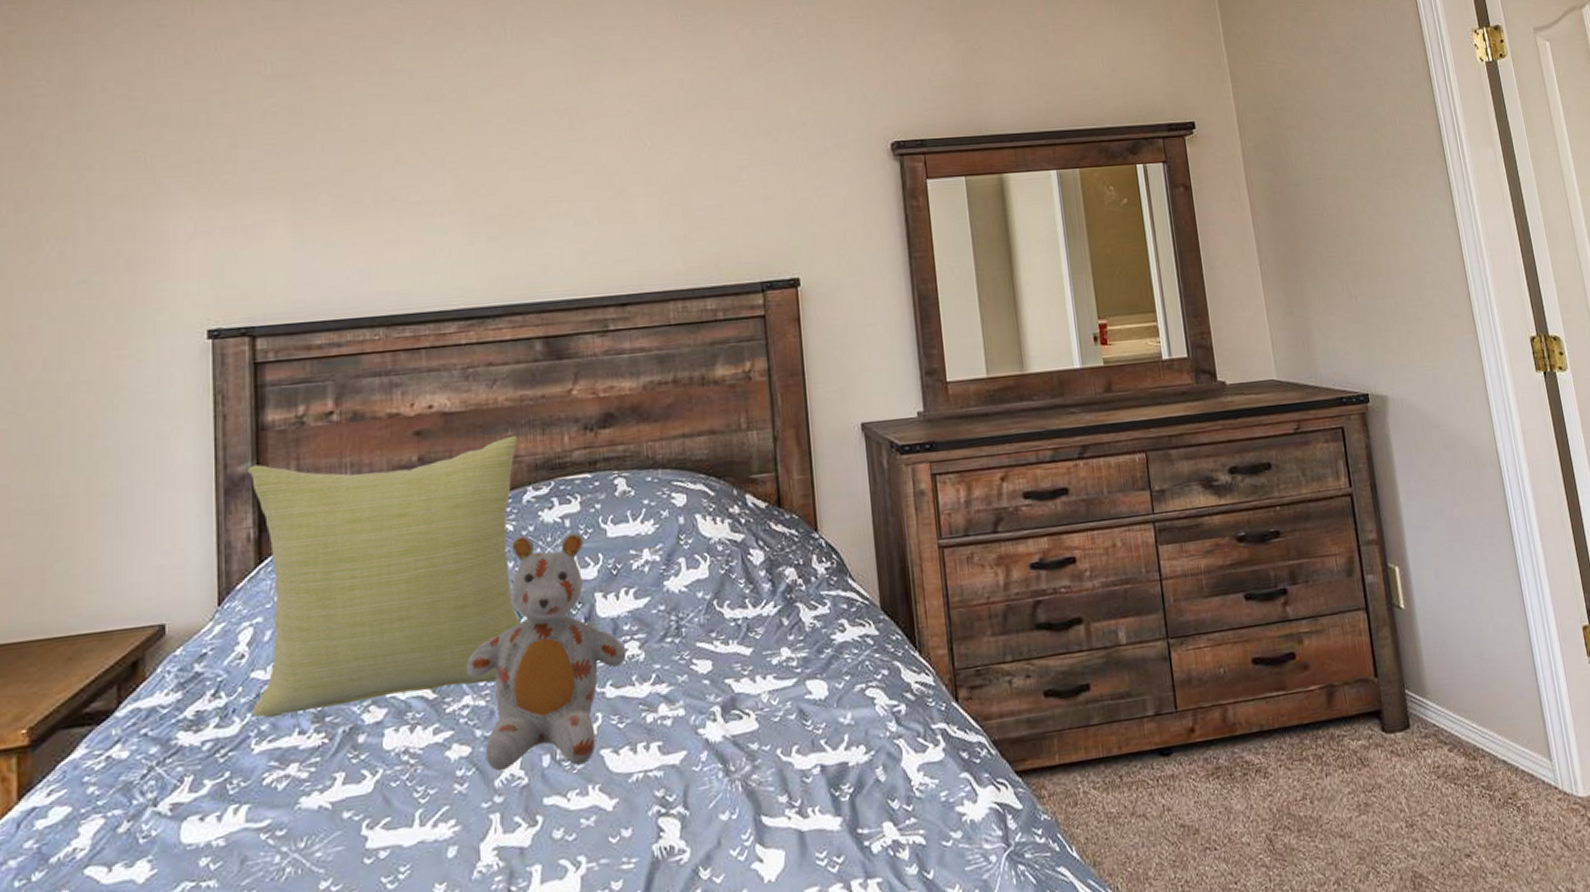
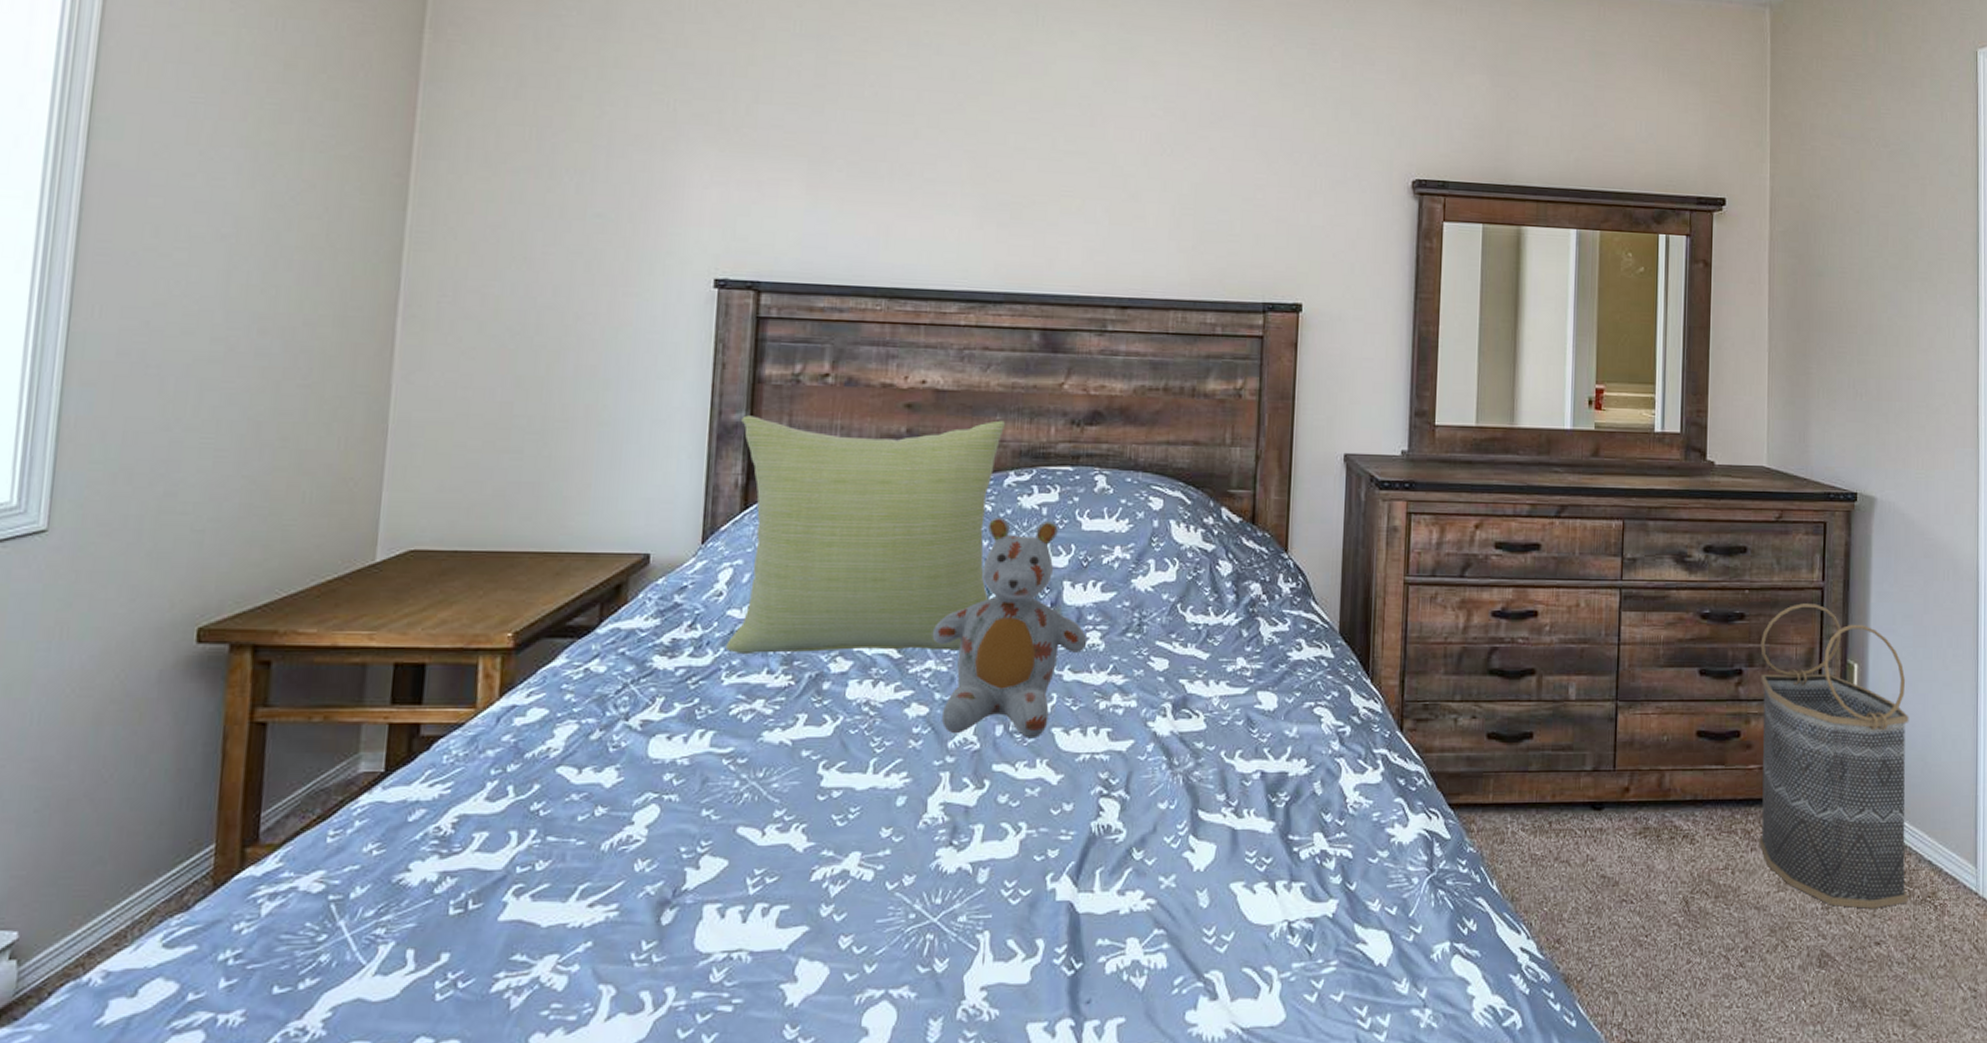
basket: none [1299,511,1490,822] -> present [1759,603,1909,909]

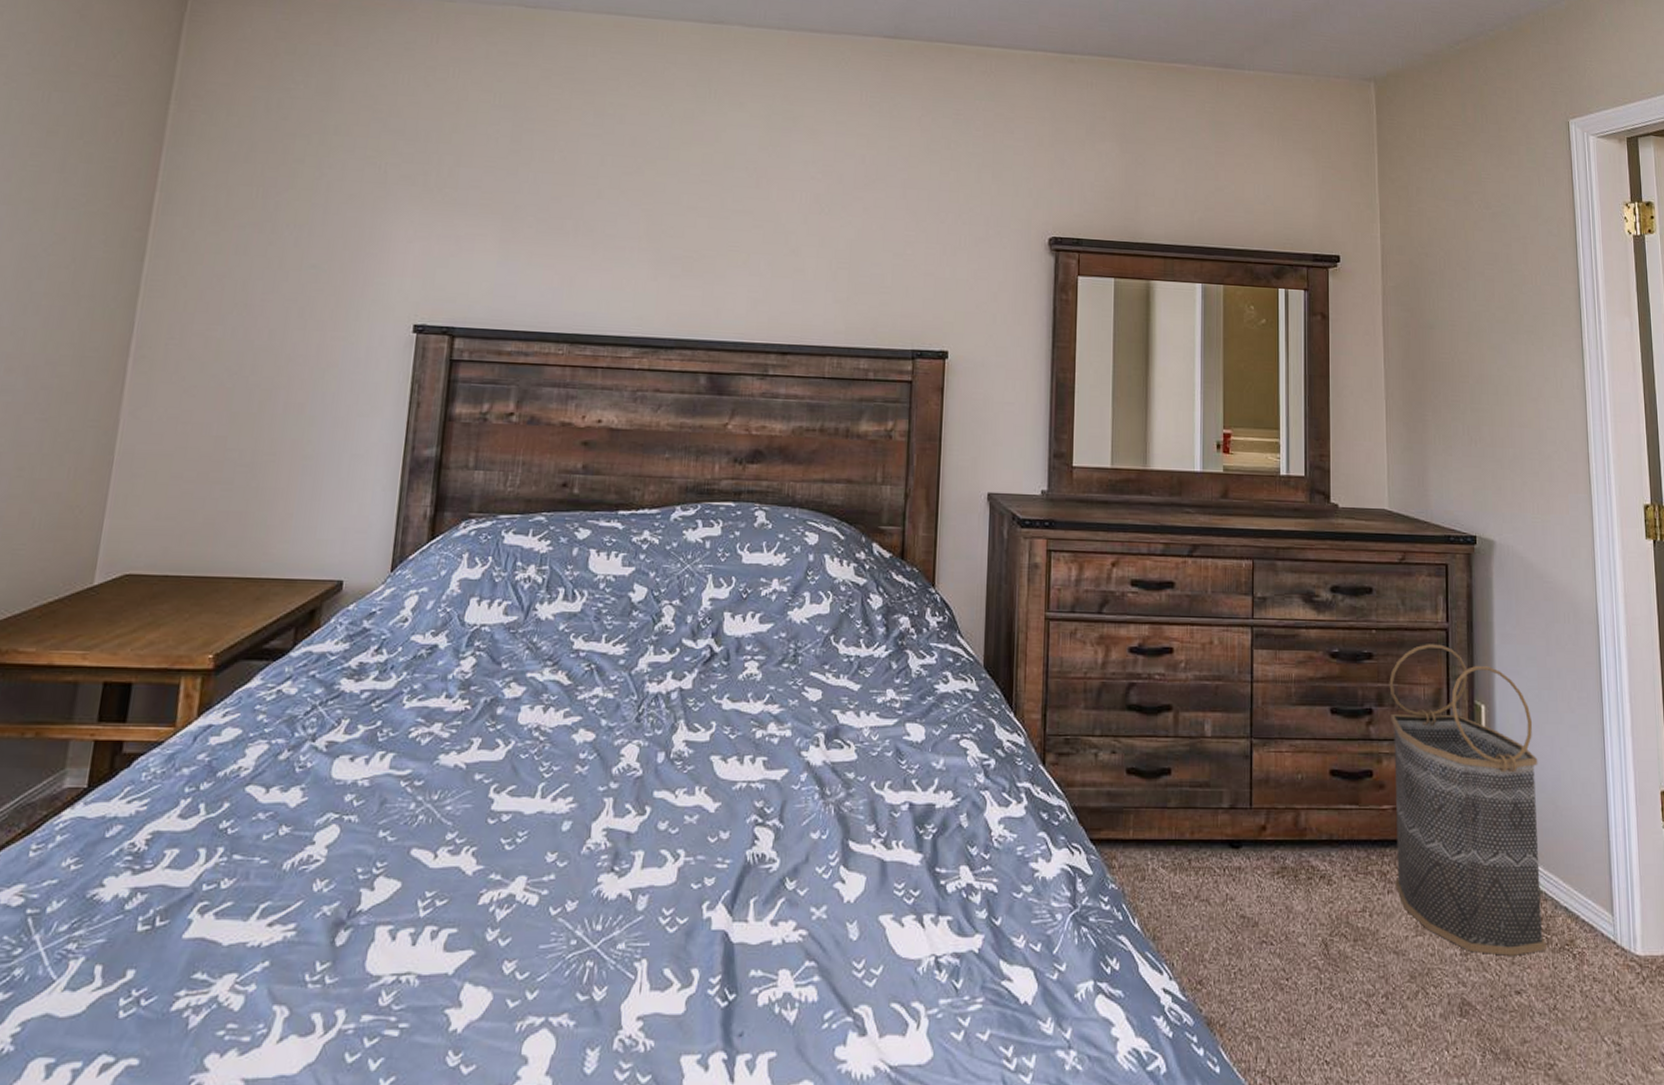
pillow: present [726,415,1006,655] -> none [408,451,674,679]
stuffed bear: present [932,517,1088,739] -> none [600,550,746,766]

